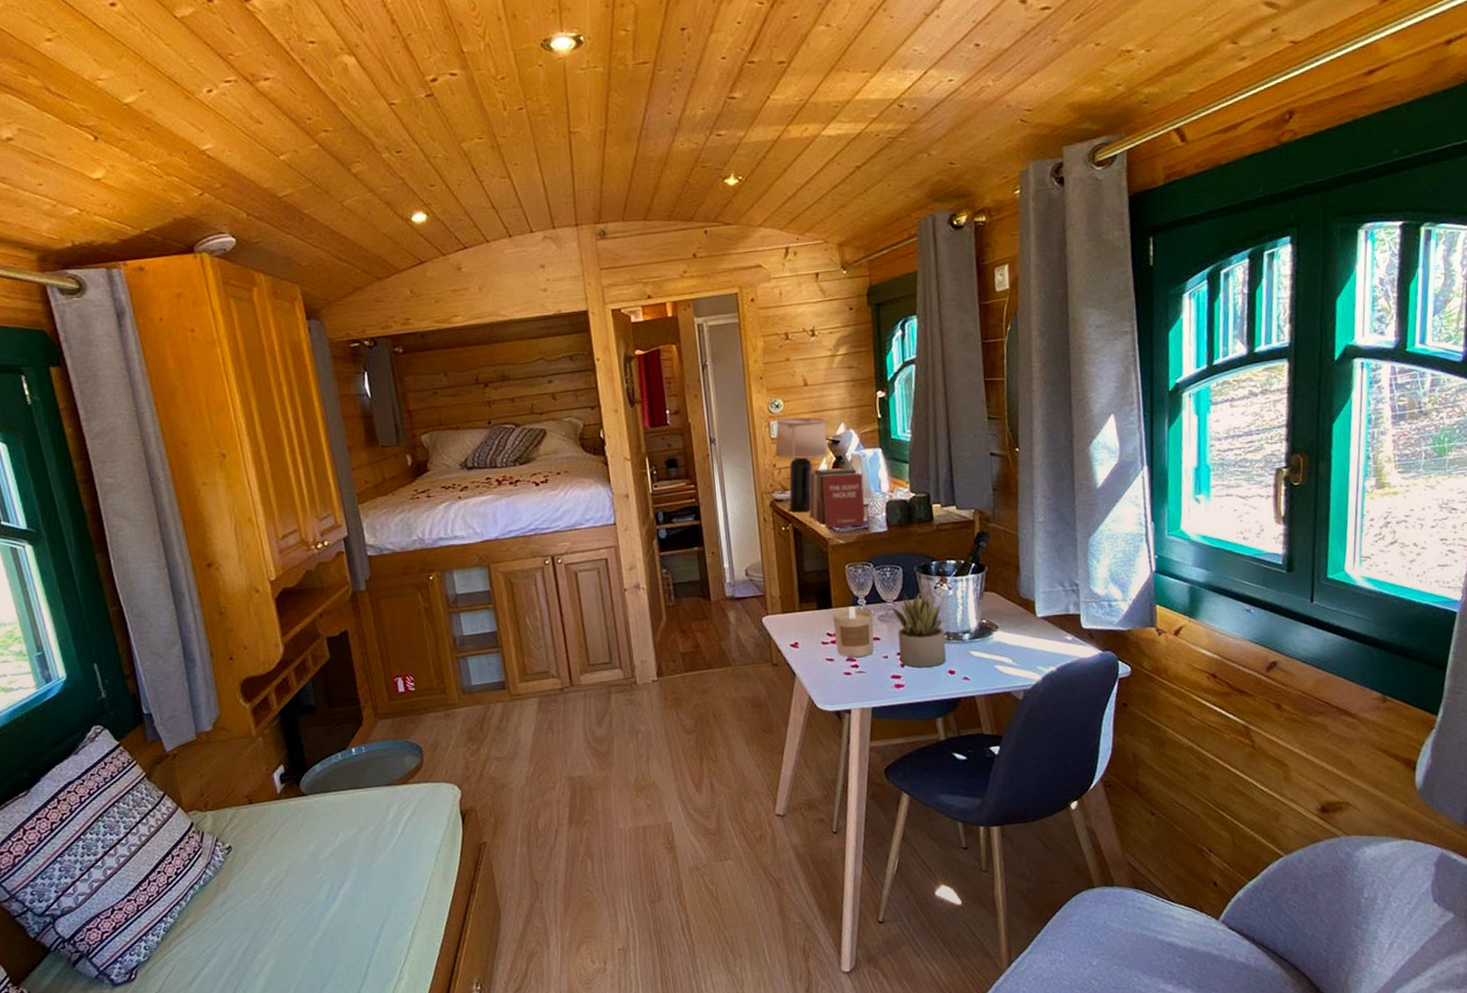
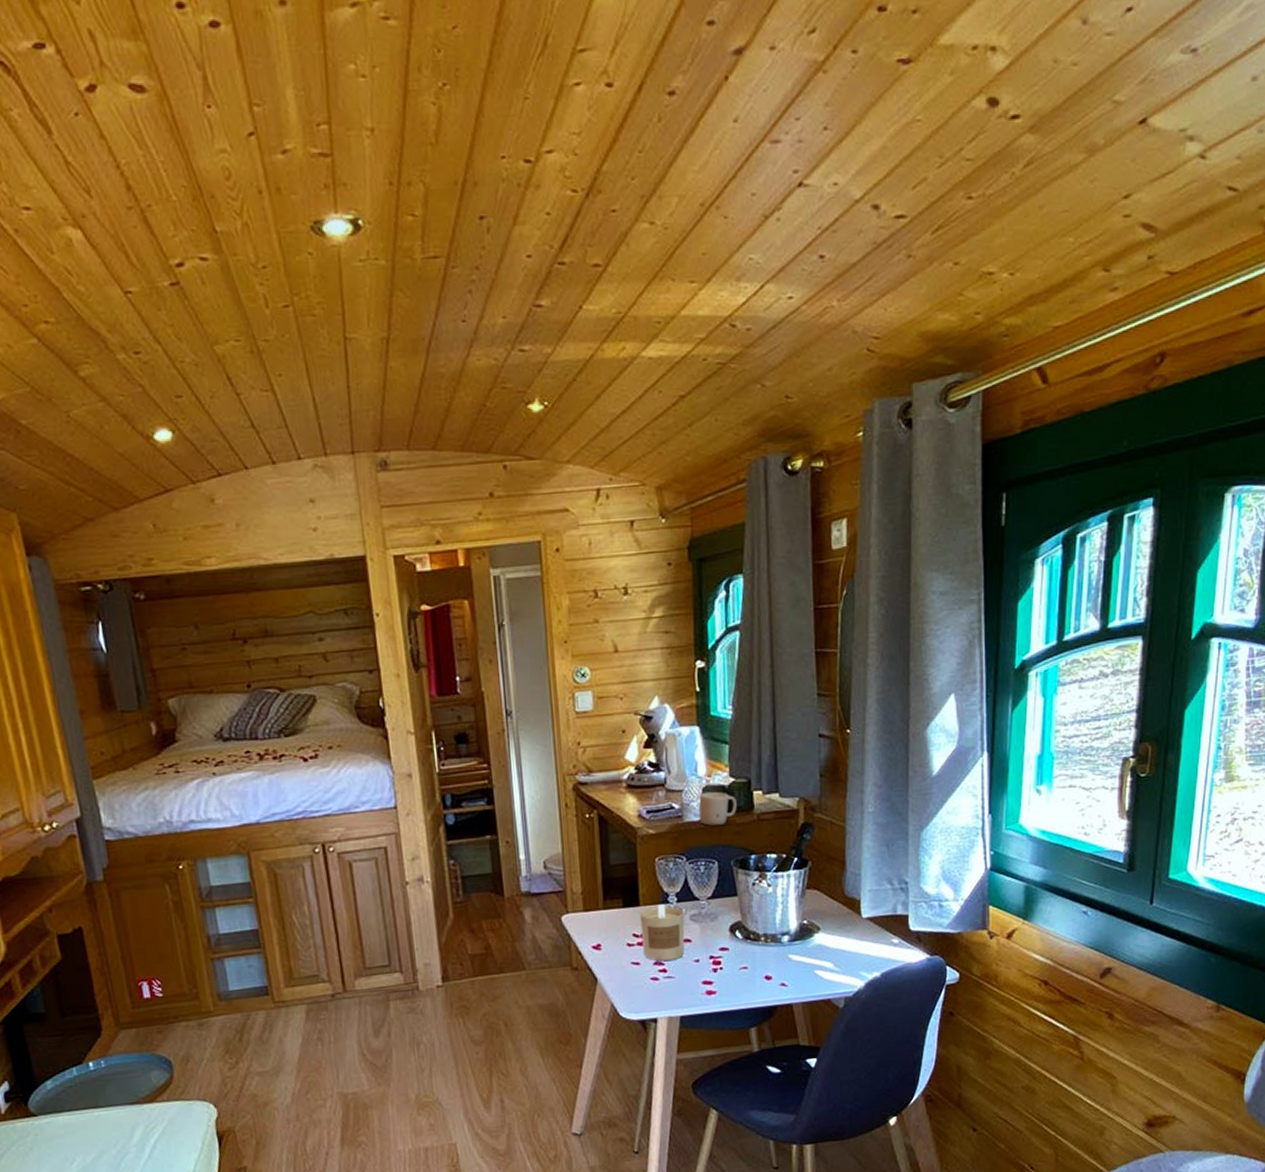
table lamp: present [774,417,828,513] -> none [579,688,639,798]
books: present [808,467,866,528] -> none [616,747,679,816]
mug: none [883,505,918,536] -> present [698,791,737,826]
succulent plant: present [890,593,946,668] -> none [704,890,764,973]

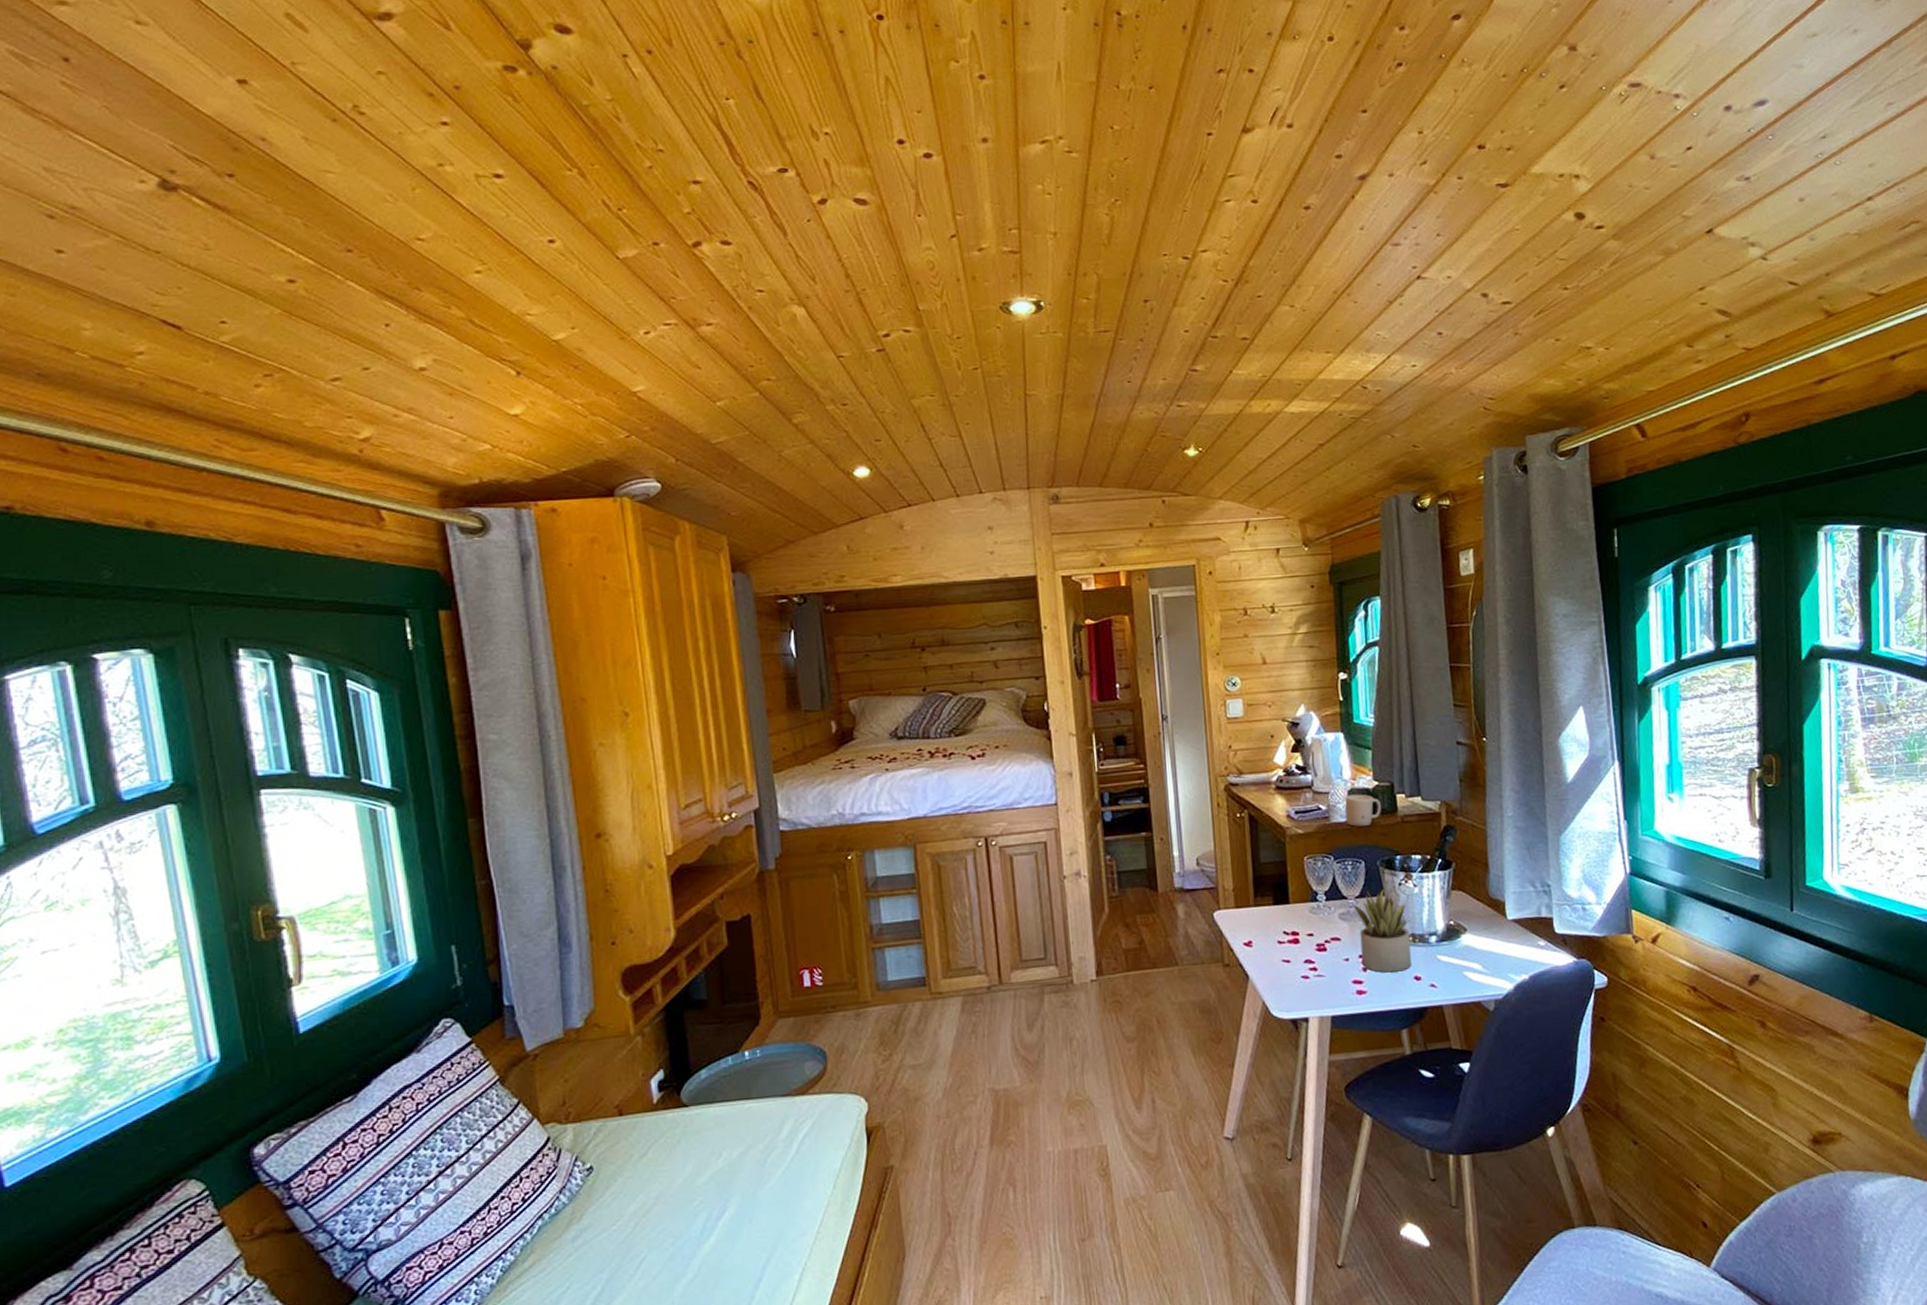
candle: present [640,904,685,962] -> none [1290,902,1335,960]
succulent plant: none [704,890,764,973] -> present [1352,889,1412,973]

